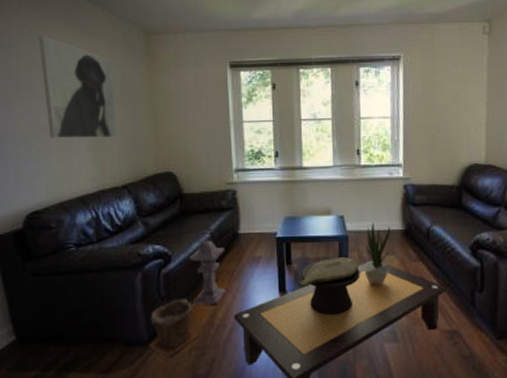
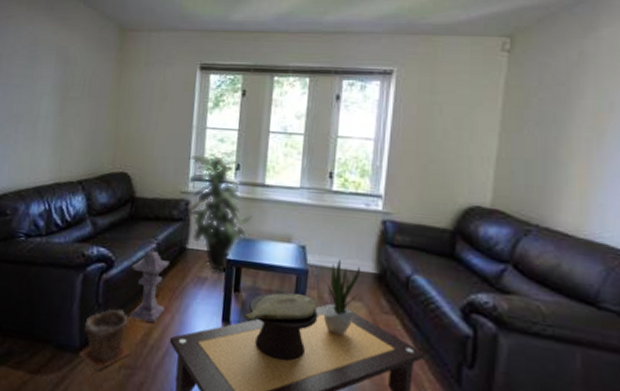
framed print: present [38,36,119,139] -> none [18,27,86,132]
indoor plant: none [230,141,295,250] -> present [188,151,252,272]

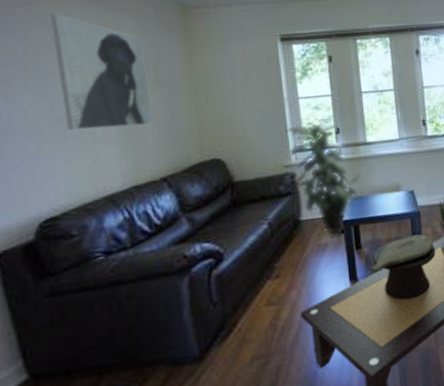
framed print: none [18,27,86,132] -> present [50,13,154,131]
plant pot: present [79,309,130,371] -> none [201,301,260,372]
lantern: present [130,247,171,322] -> none [245,228,290,307]

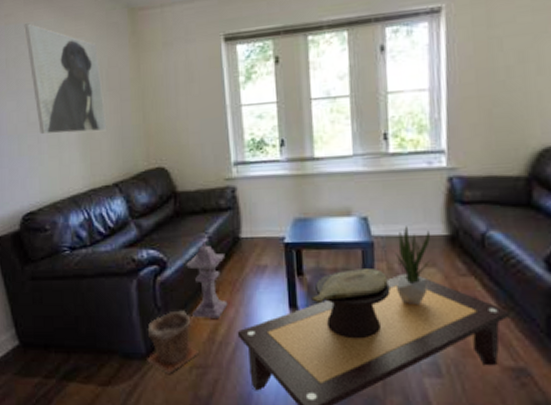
plant pot: none [201,301,260,372] -> present [147,310,199,374]
lantern: none [245,228,290,307] -> present [186,242,228,318]
indoor plant: present [286,117,360,235] -> none [228,127,306,257]

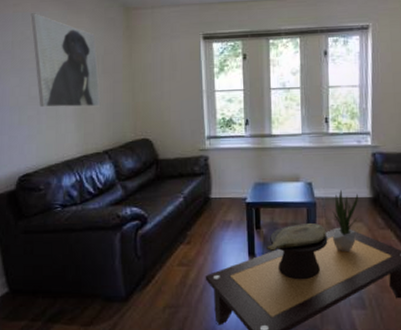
plant pot: present [147,310,199,374] -> none [126,259,172,313]
lantern: present [186,242,228,318] -> none [164,201,198,265]

